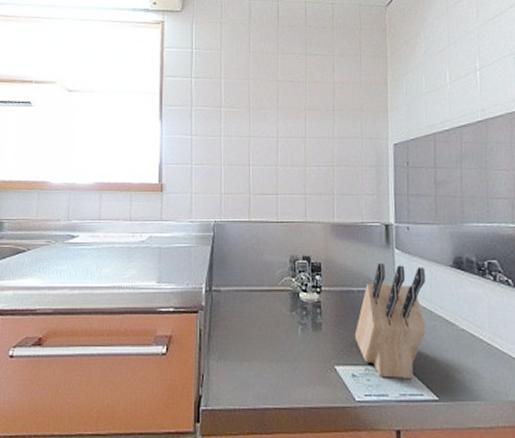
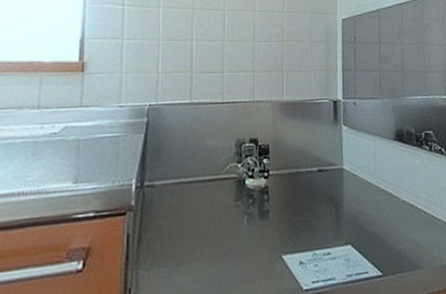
knife block: present [354,264,427,379] -> none [302,141,372,261]

